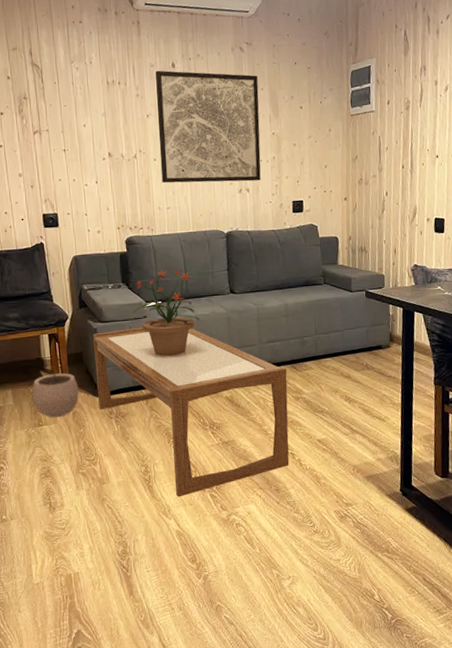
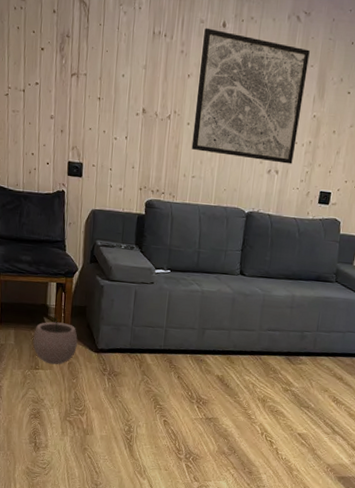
coffee table: present [93,327,289,497] -> none [94,290,281,461]
potted plant: present [133,269,200,356] -> none [141,239,206,327]

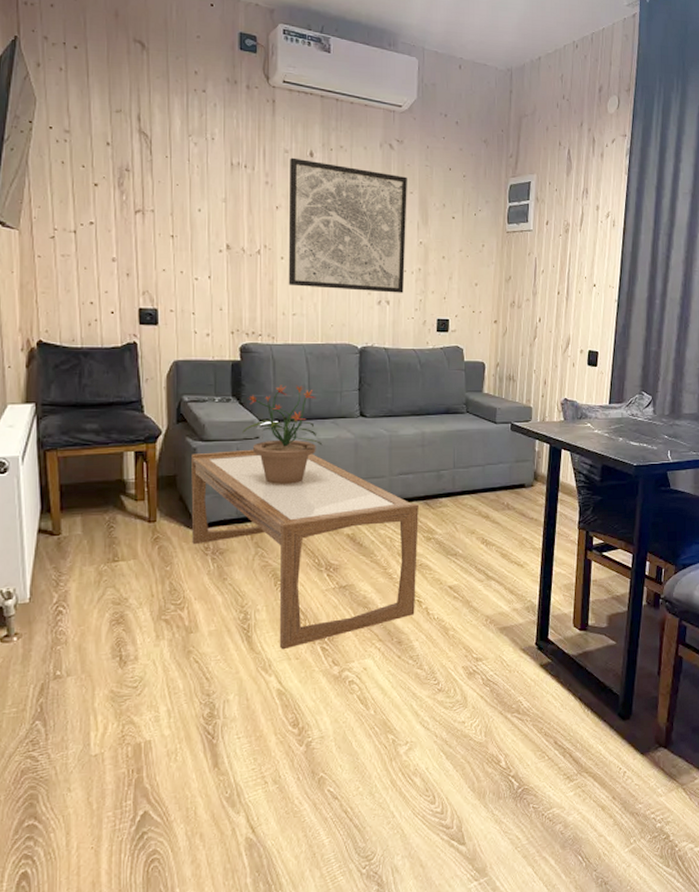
plant pot: present [33,312,78,365] -> none [108,487,168,553]
coffee table: none [94,290,281,461] -> present [191,449,419,650]
potted plant: none [141,239,206,327] -> present [242,385,323,484]

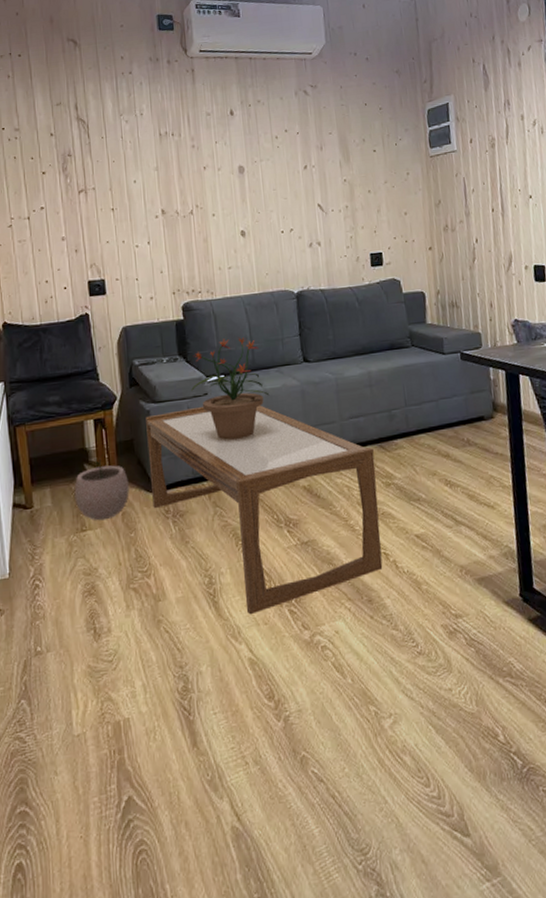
plant pot: none [108,487,168,553] -> present [74,454,130,521]
wall art: present [288,157,407,293] -> none [212,118,334,241]

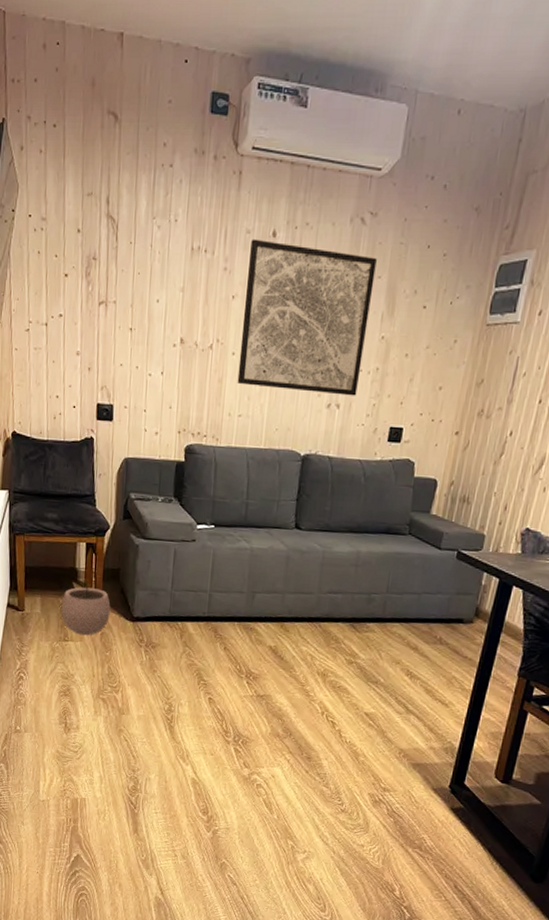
coffee table: present [146,405,383,615] -> none [129,550,344,744]
potted plant: present [191,337,270,440] -> none [181,489,255,590]
wall art: none [212,118,334,241] -> present [237,239,377,396]

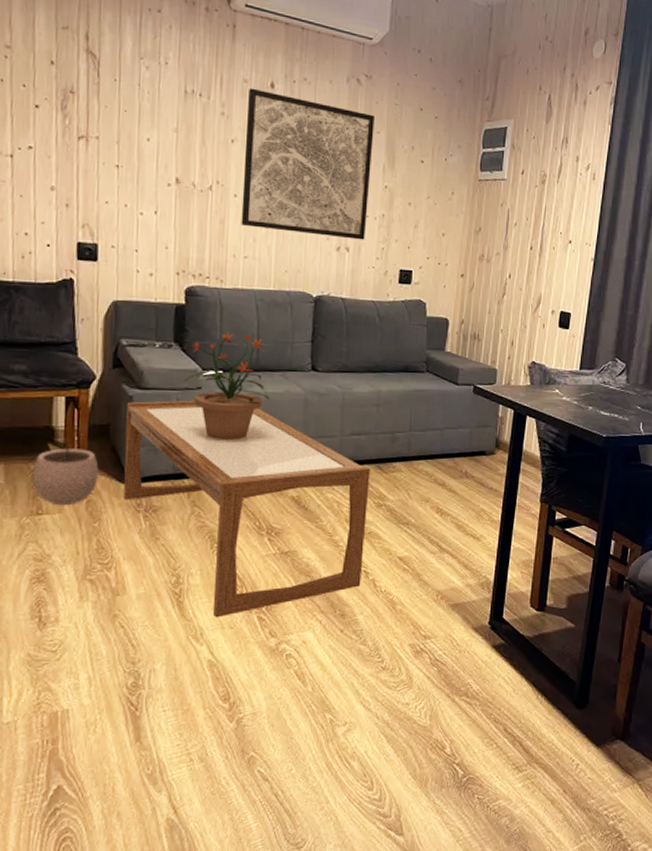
coffee table: none [129,550,344,744] -> present [124,400,370,618]
potted plant: none [181,489,255,590] -> present [184,332,270,440]

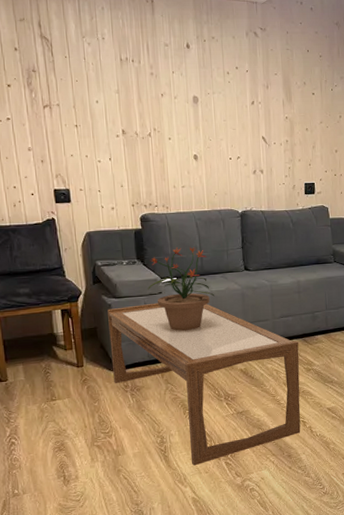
plant pot: present [32,435,99,506] -> none [44,338,93,393]
wall art: present [241,88,375,240] -> none [170,50,275,163]

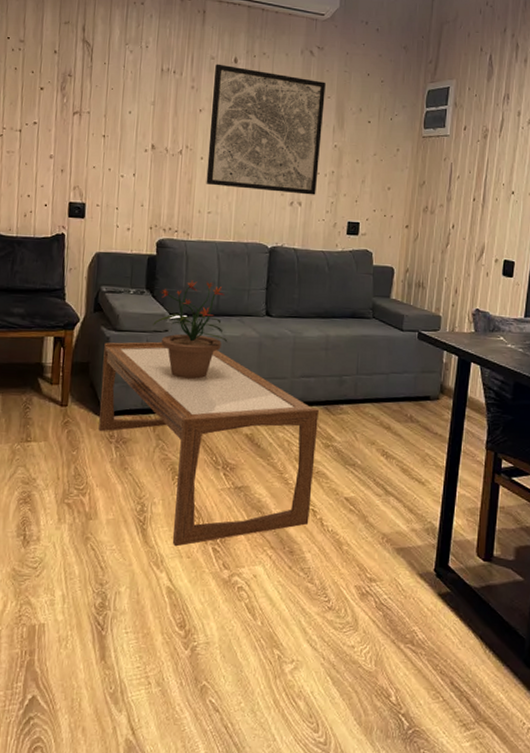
wall art: none [170,50,275,163] -> present [206,64,326,195]

